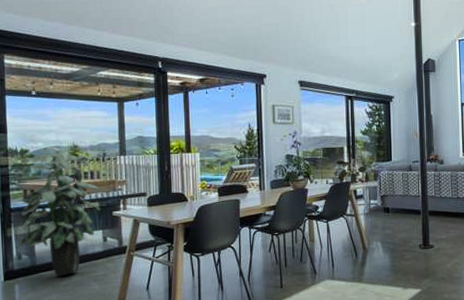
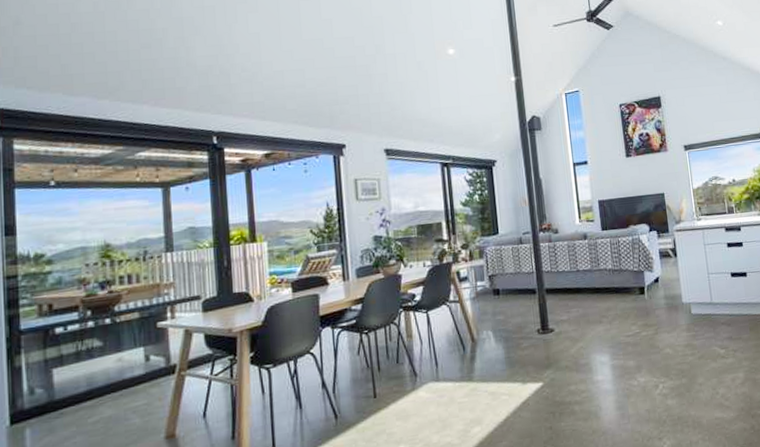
indoor plant: present [20,147,101,276] -> none [32,248,142,412]

